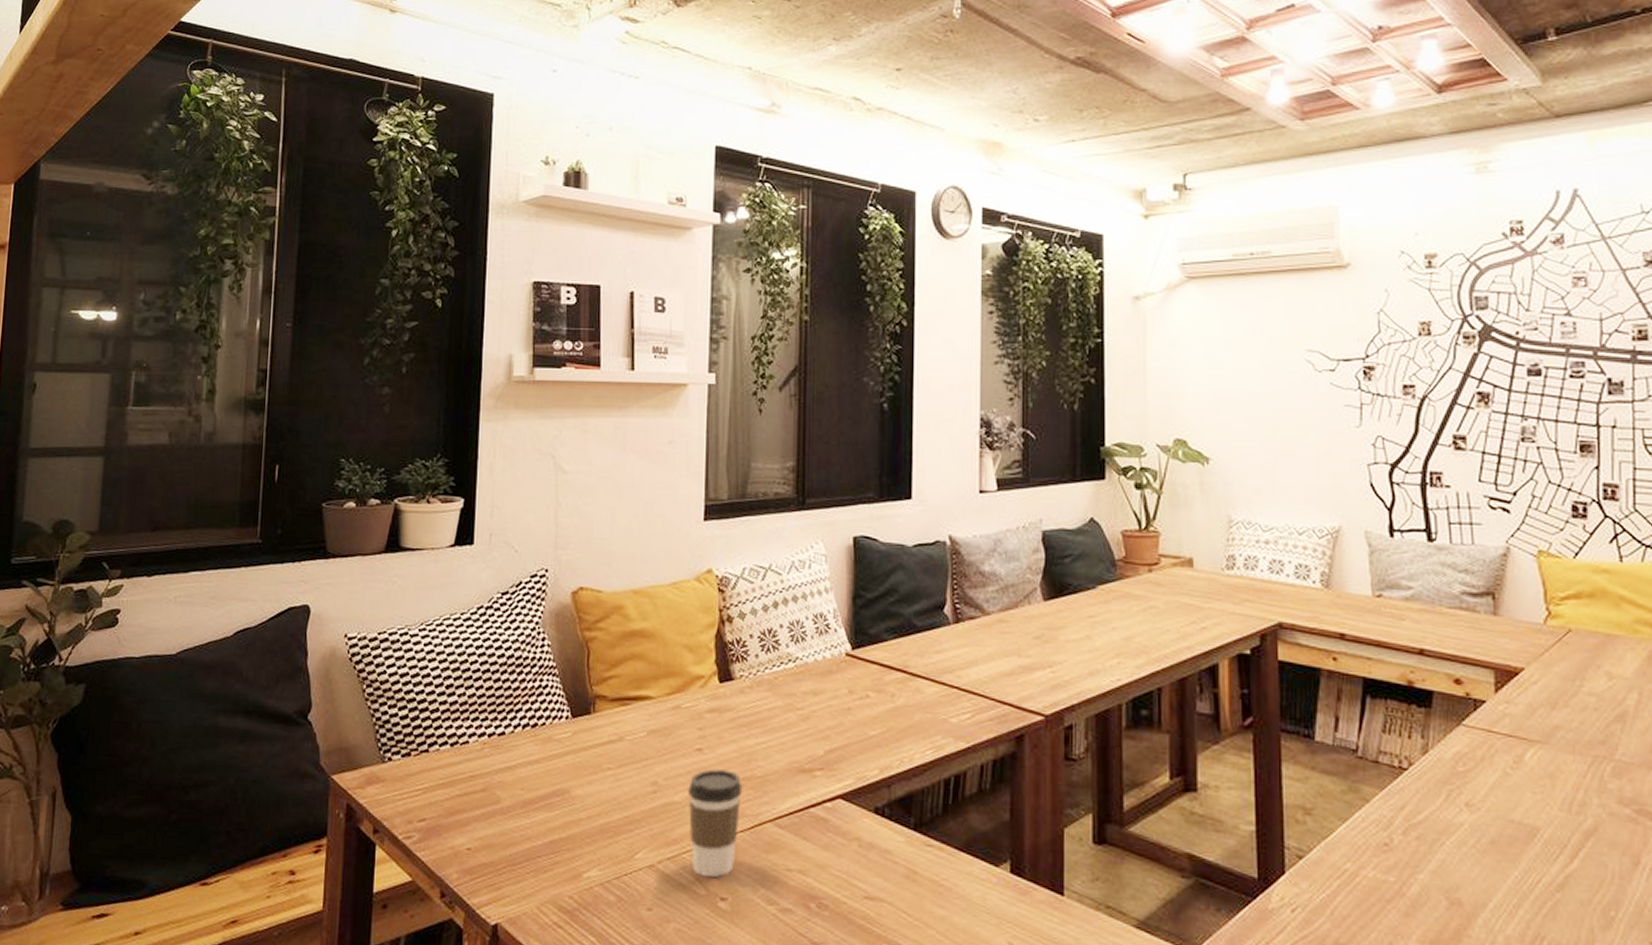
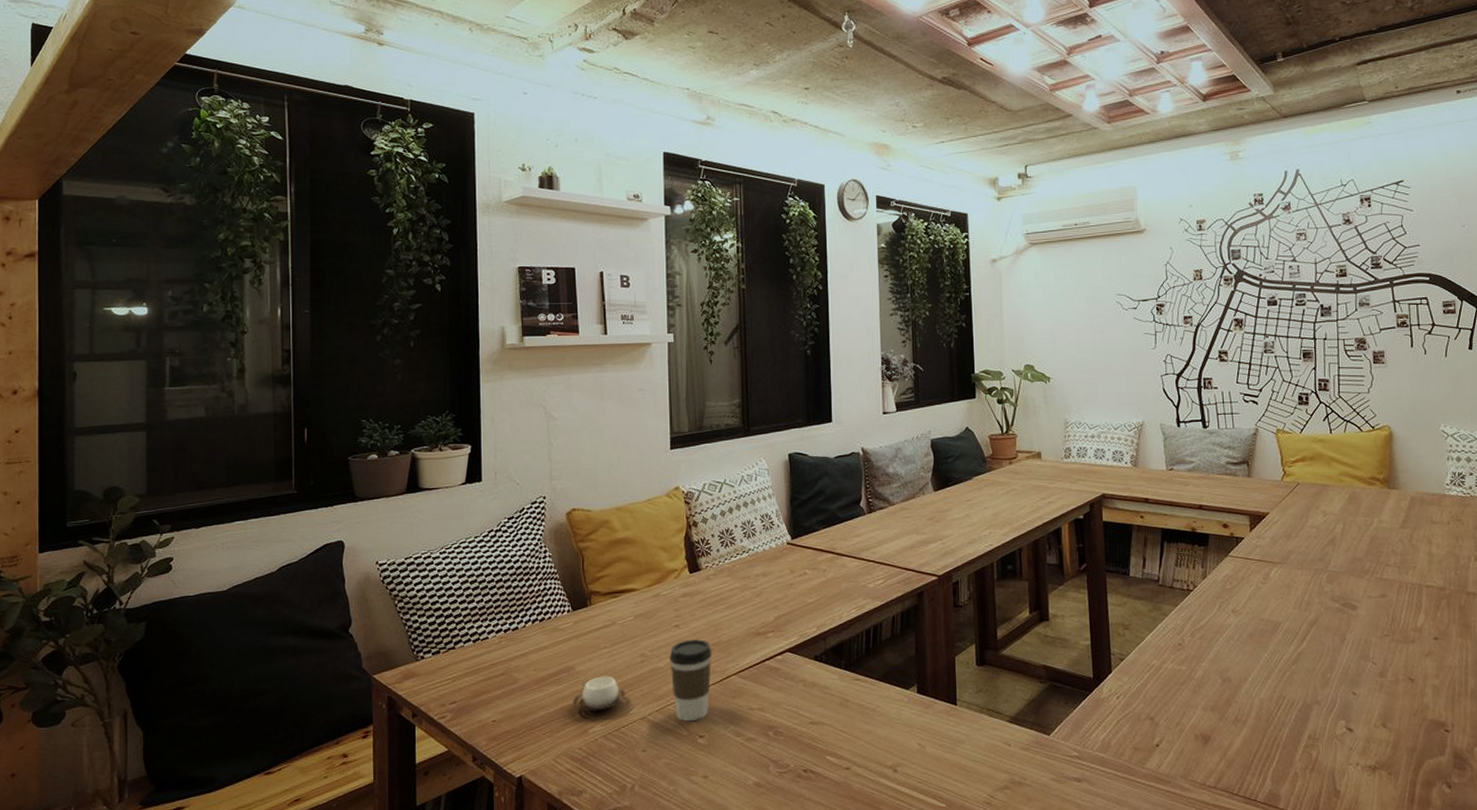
cup: none [565,805,631,851] -> present [573,676,626,711]

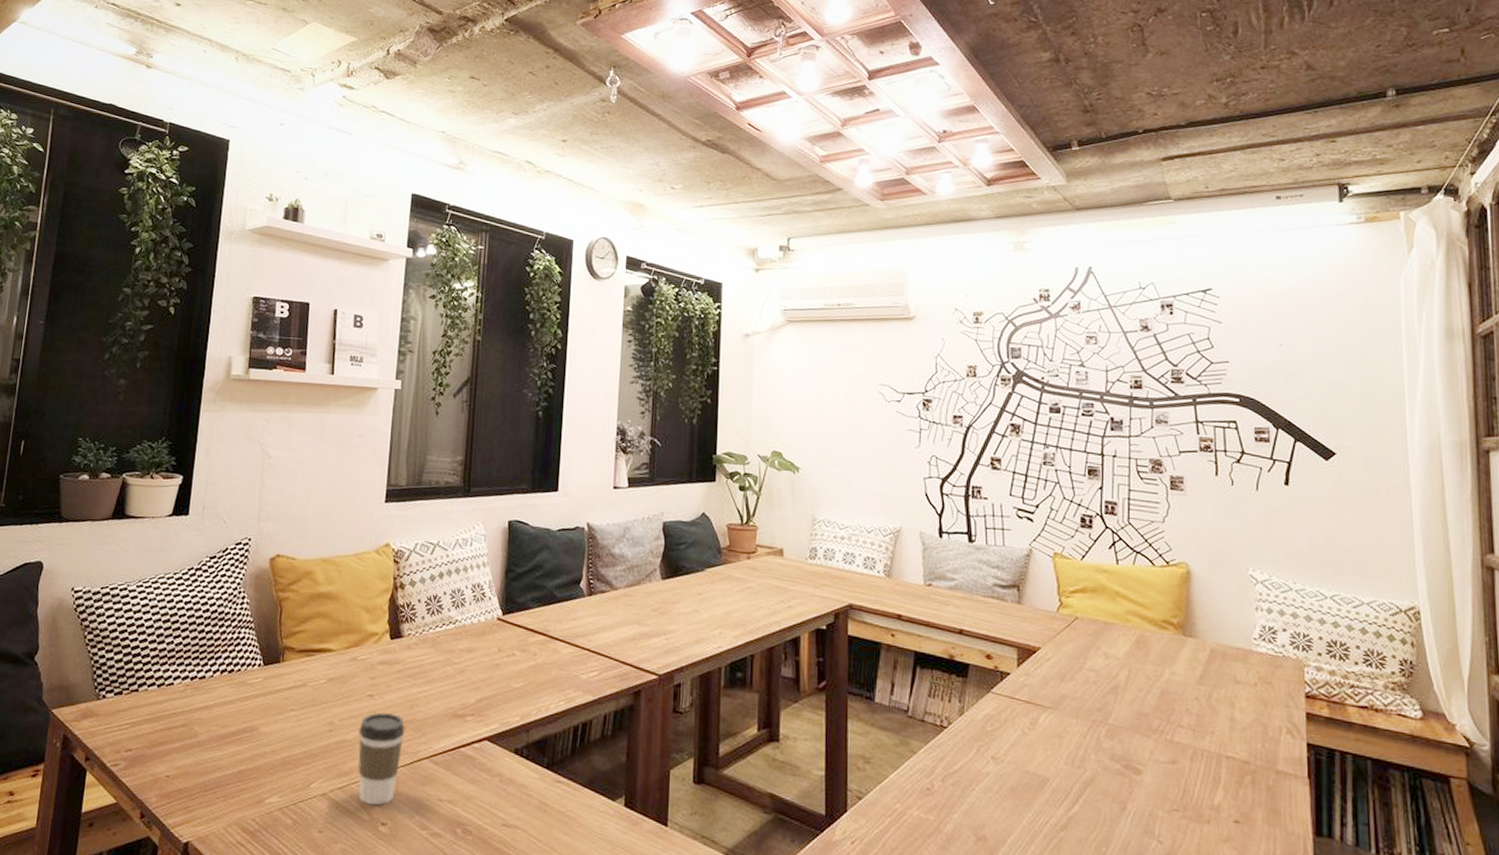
cup: present [573,676,626,711] -> none [252,741,309,780]

